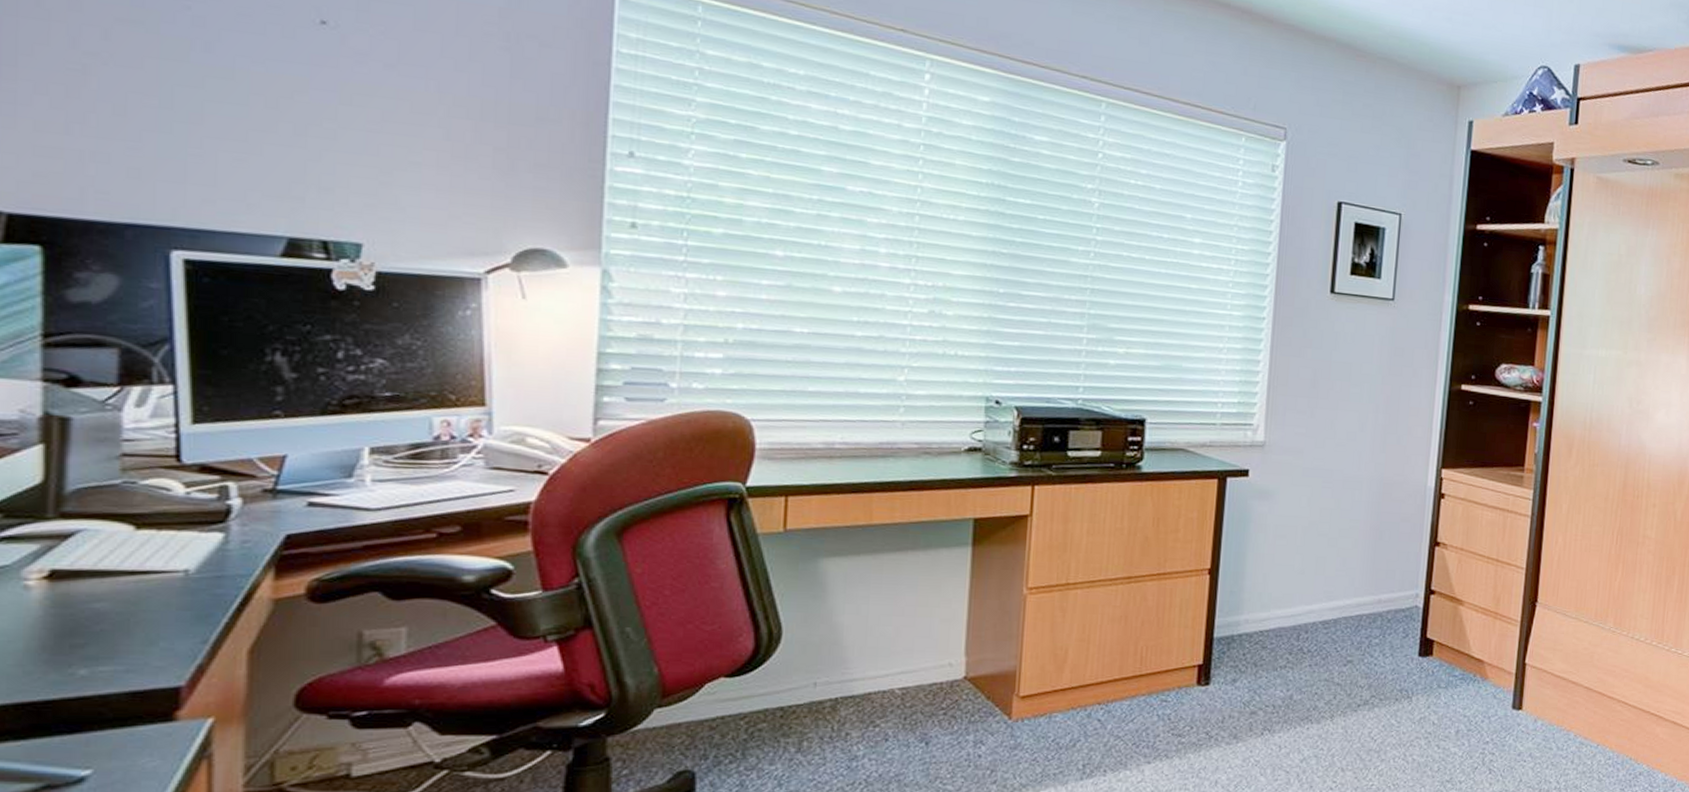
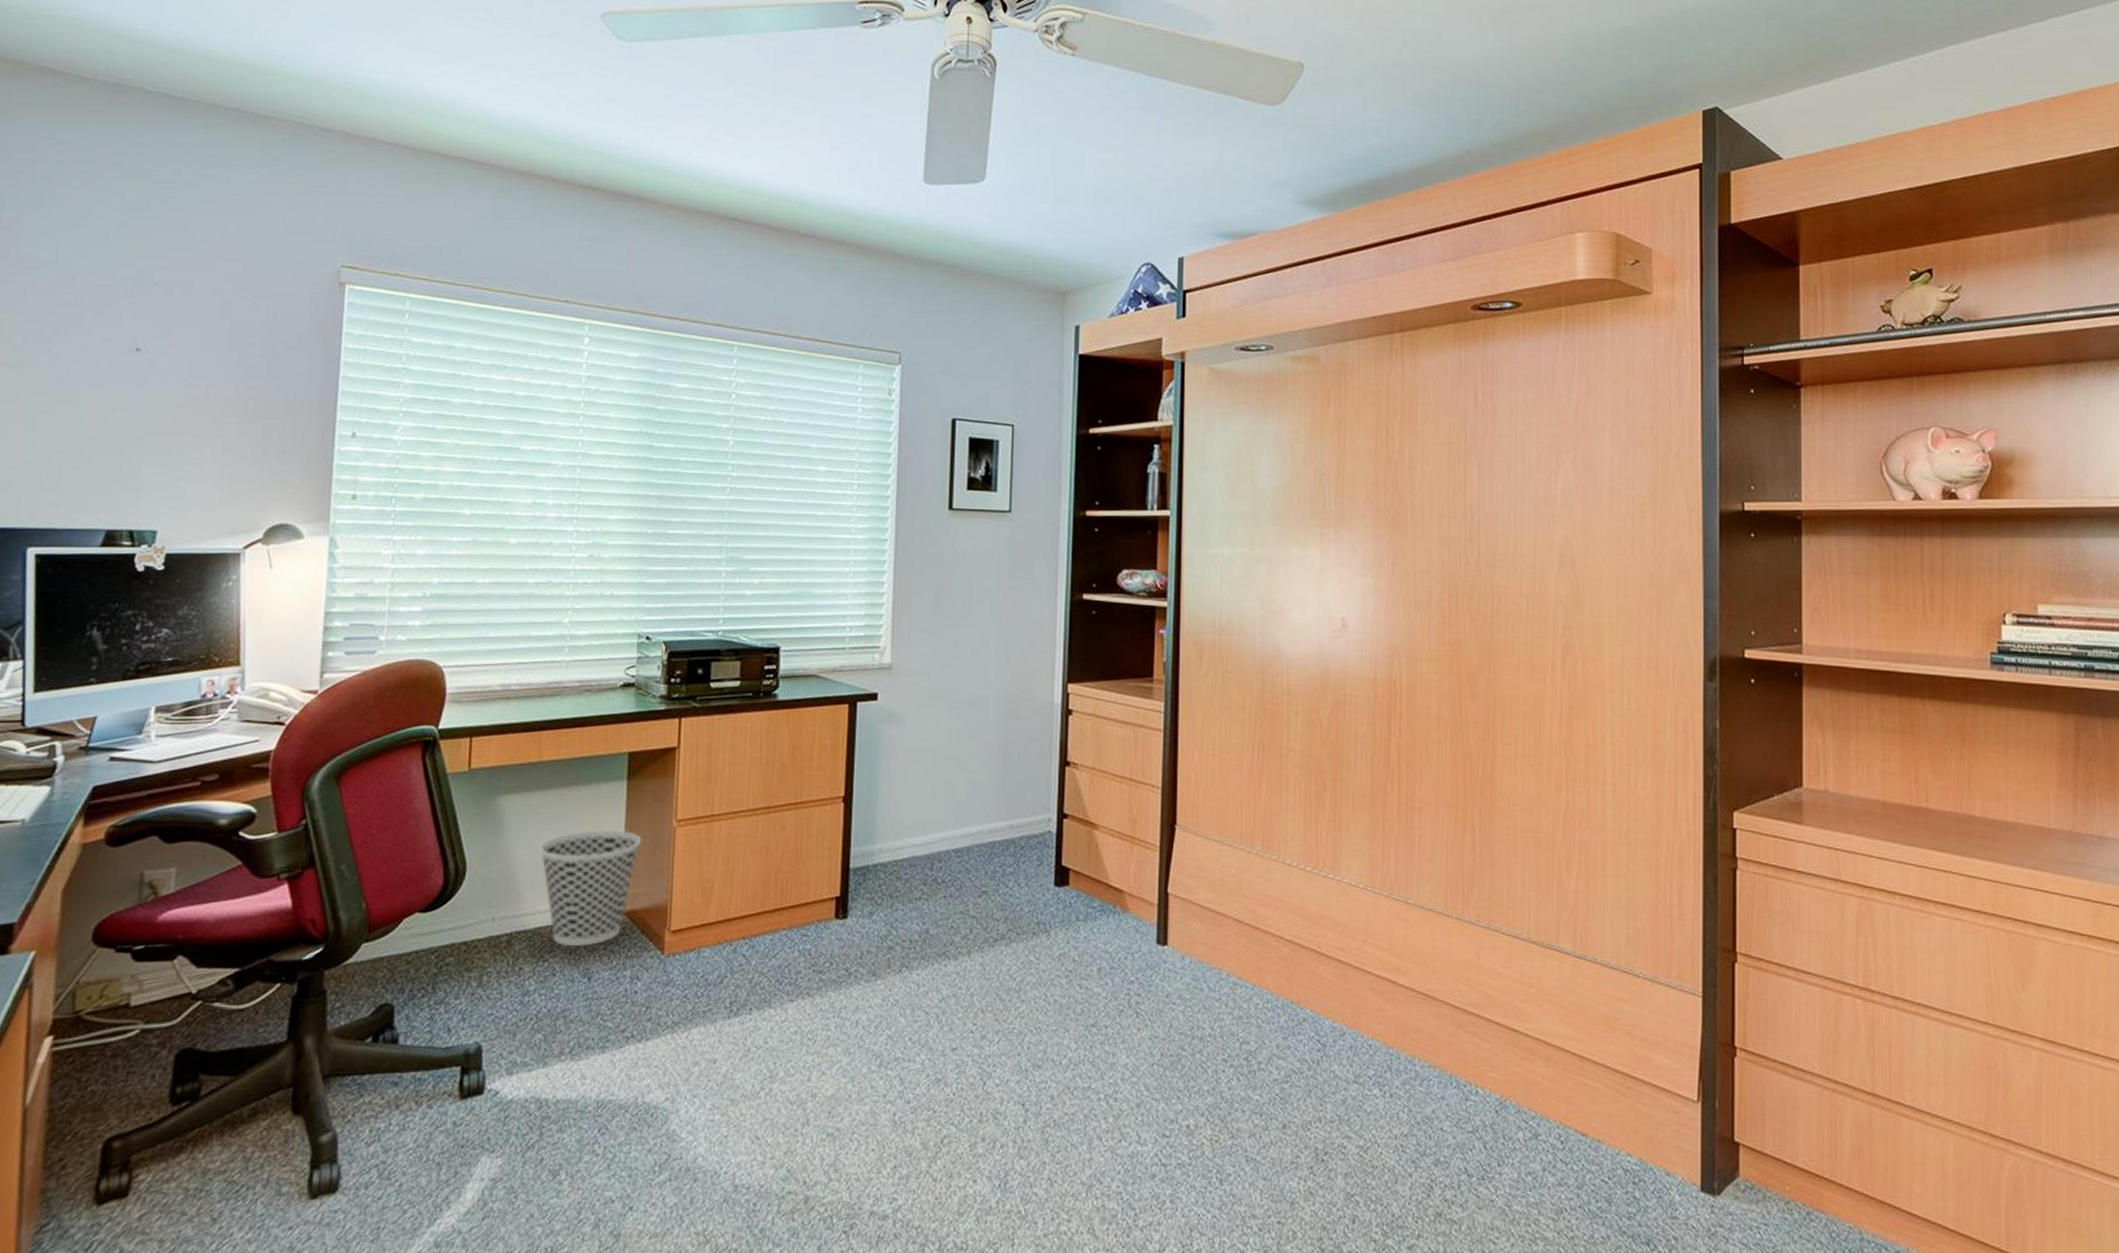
wastebasket: none [869,596,988,712] -> present [539,830,642,947]

